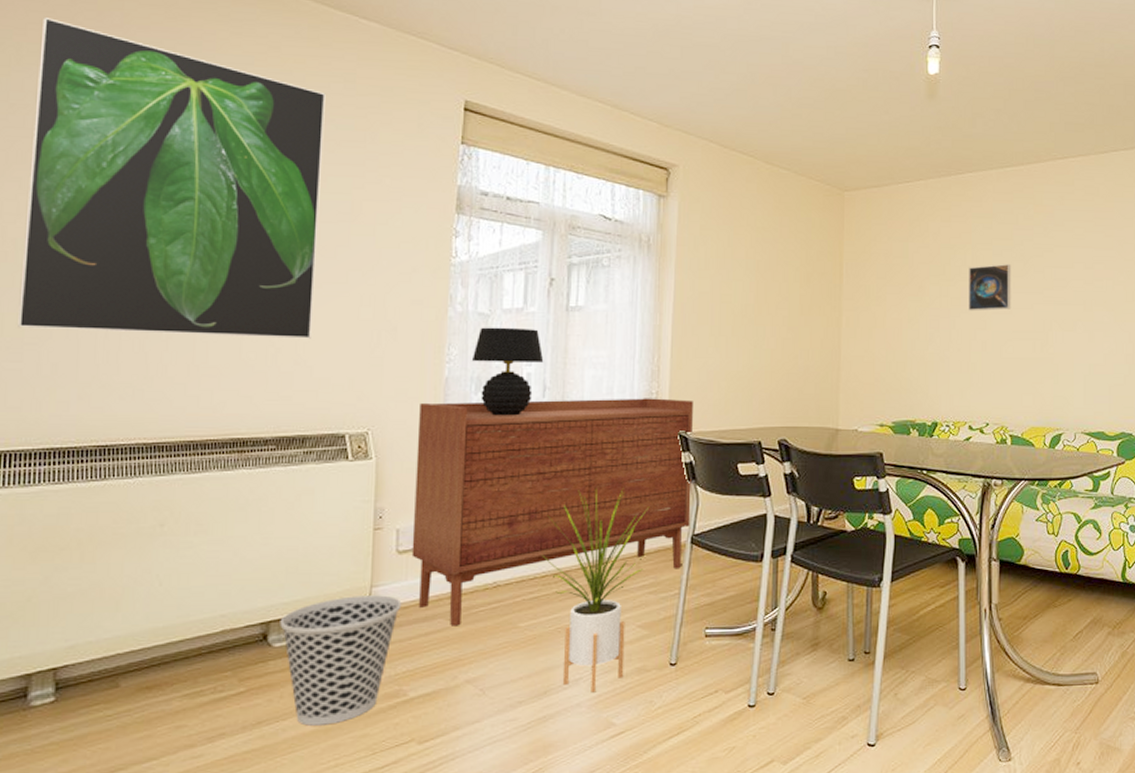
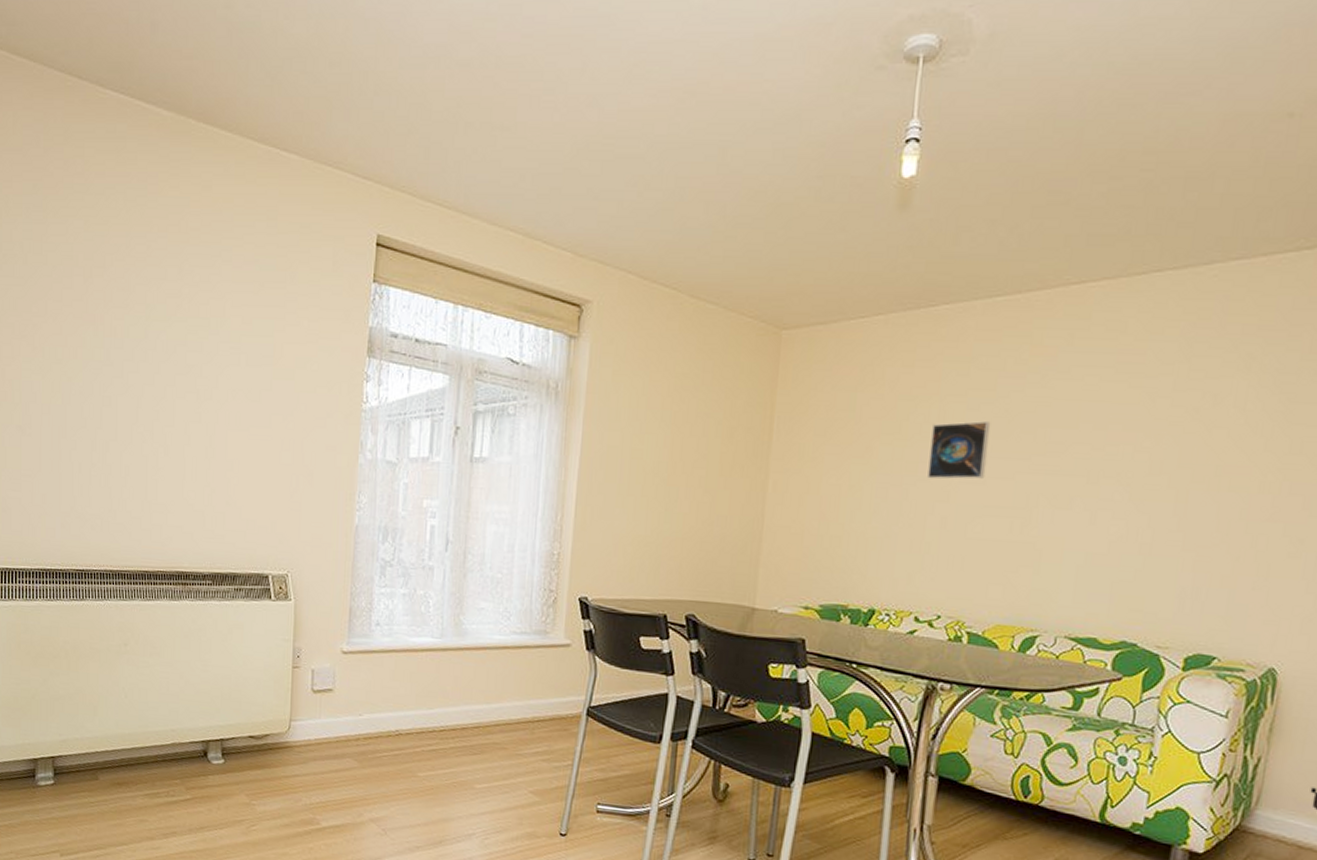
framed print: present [18,18,326,339] -> none [17,169,251,481]
wastebasket: present [280,595,402,726] -> none [217,726,316,840]
sideboard: present [411,398,693,626] -> none [324,549,596,768]
table lamp: present [473,327,544,416] -> none [380,476,448,569]
house plant: present [543,488,649,693] -> none [442,648,545,850]

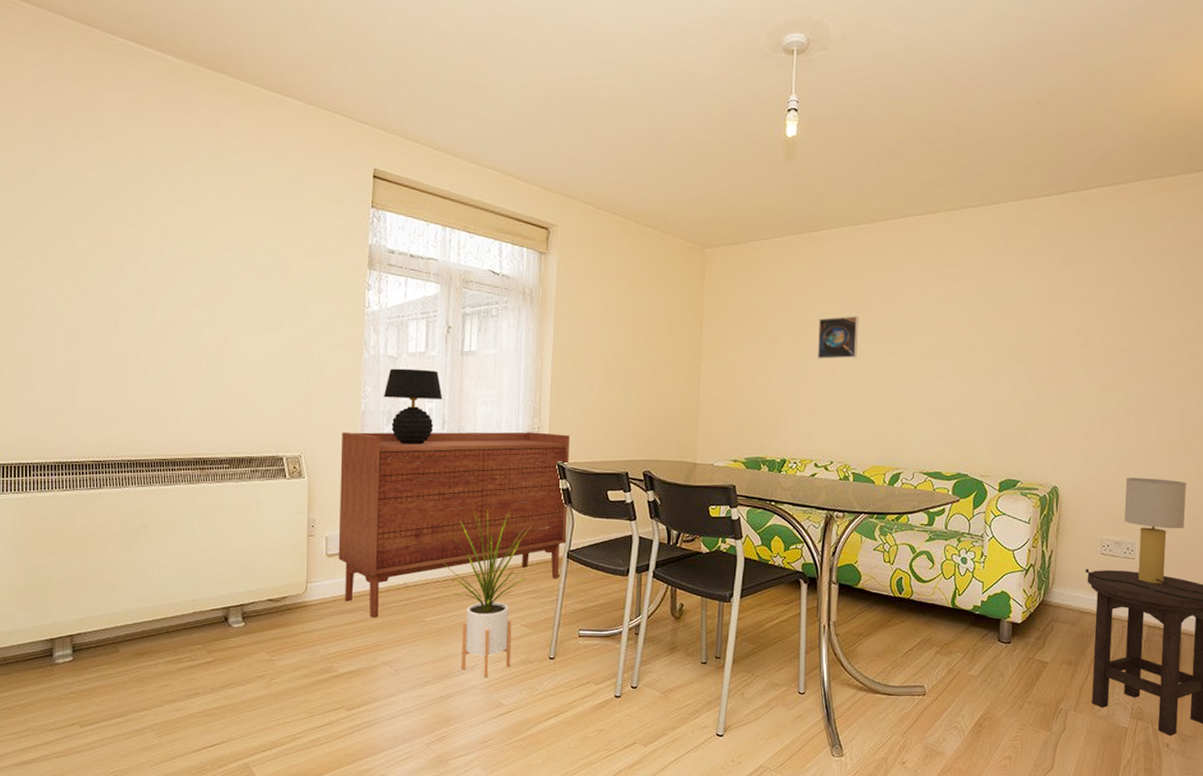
sideboard: none [324,549,596,768] -> present [338,431,569,618]
table lamp: none [380,476,448,569] -> present [384,368,443,445]
house plant: none [442,648,545,850] -> present [444,508,531,678]

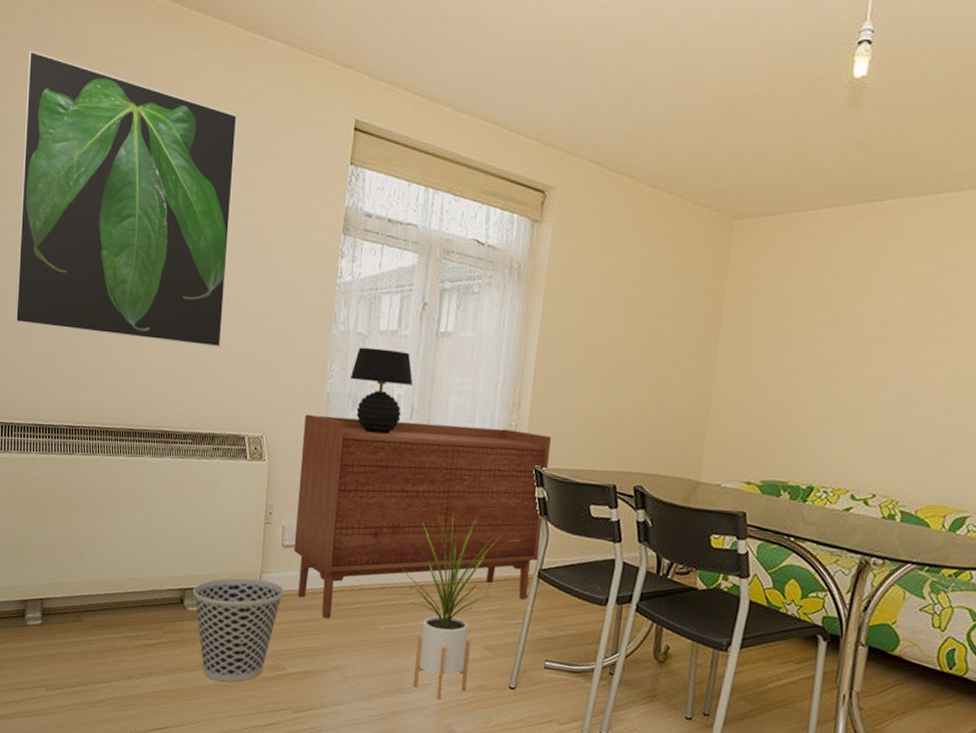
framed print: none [29,103,259,376] -> present [15,51,237,348]
wastebasket: none [237,589,331,691] -> present [193,578,285,683]
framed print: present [818,316,860,360] -> none [868,311,930,366]

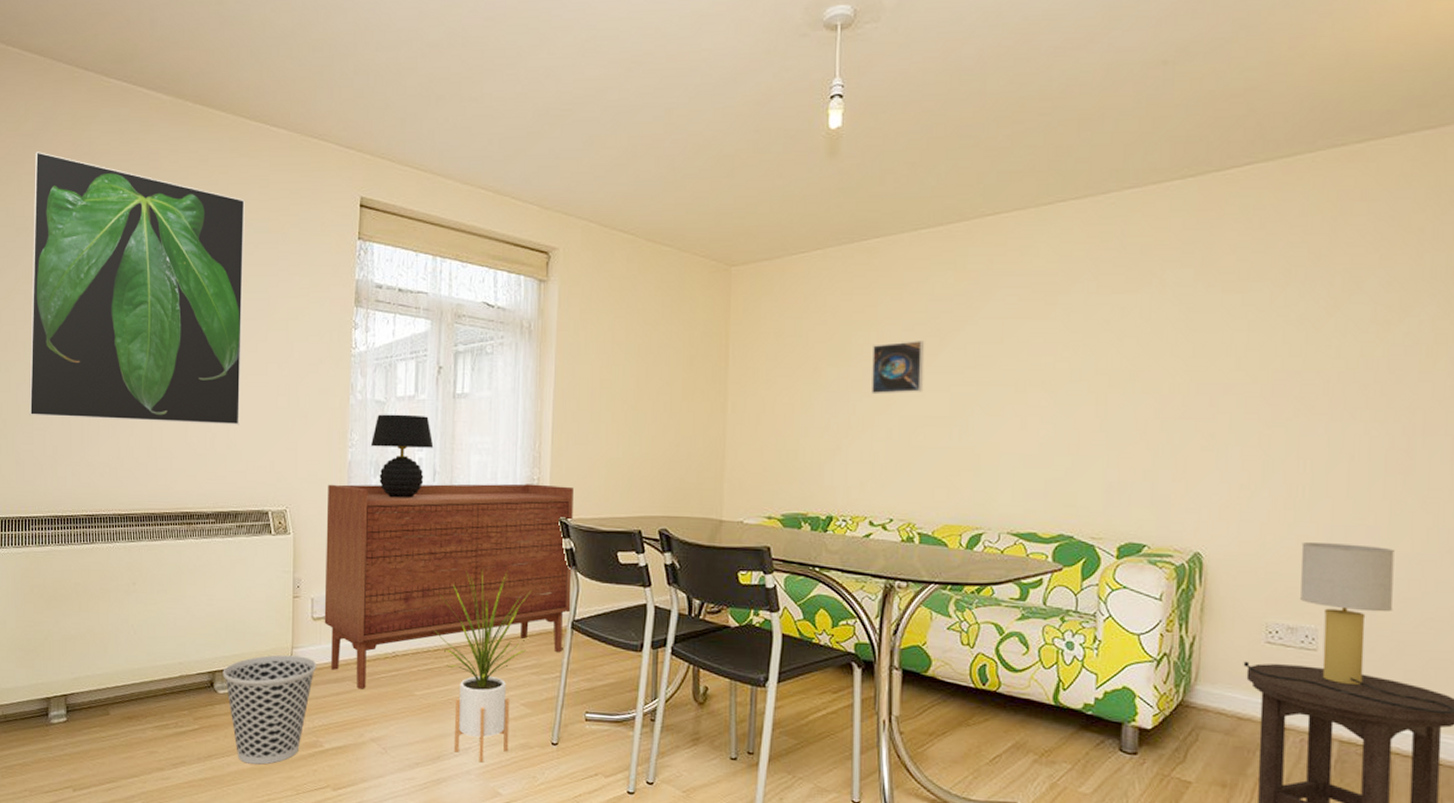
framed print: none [868,311,930,366] -> present [872,341,925,395]

